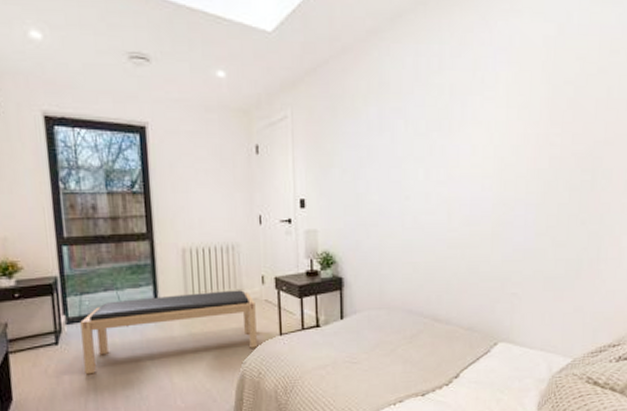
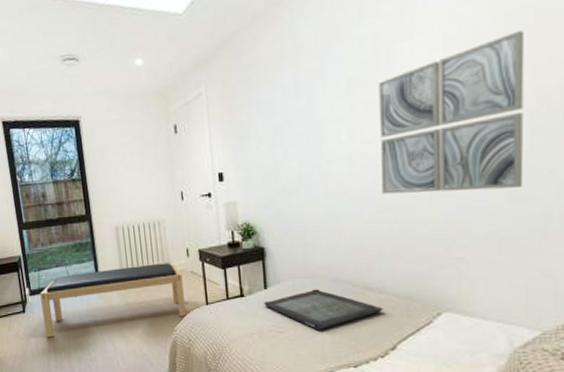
serving tray: none [339,320,449,361] -> present [264,289,383,330]
wall art: none [452,102,567,234] -> present [378,30,525,195]

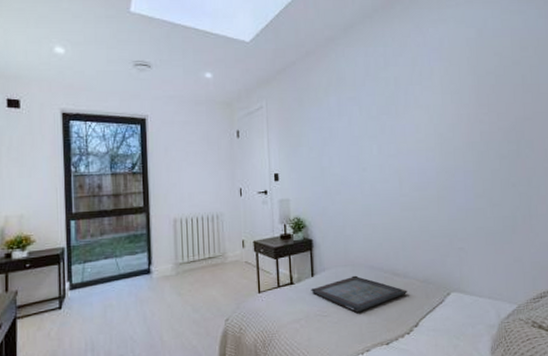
bench: present [40,263,186,338] -> none [82,254,238,336]
wall art: present [378,30,525,195] -> none [399,88,498,197]

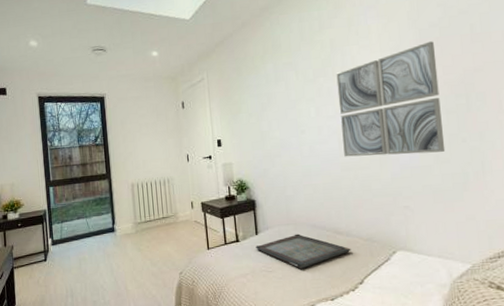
wall art: none [399,88,498,197] -> present [336,41,446,157]

